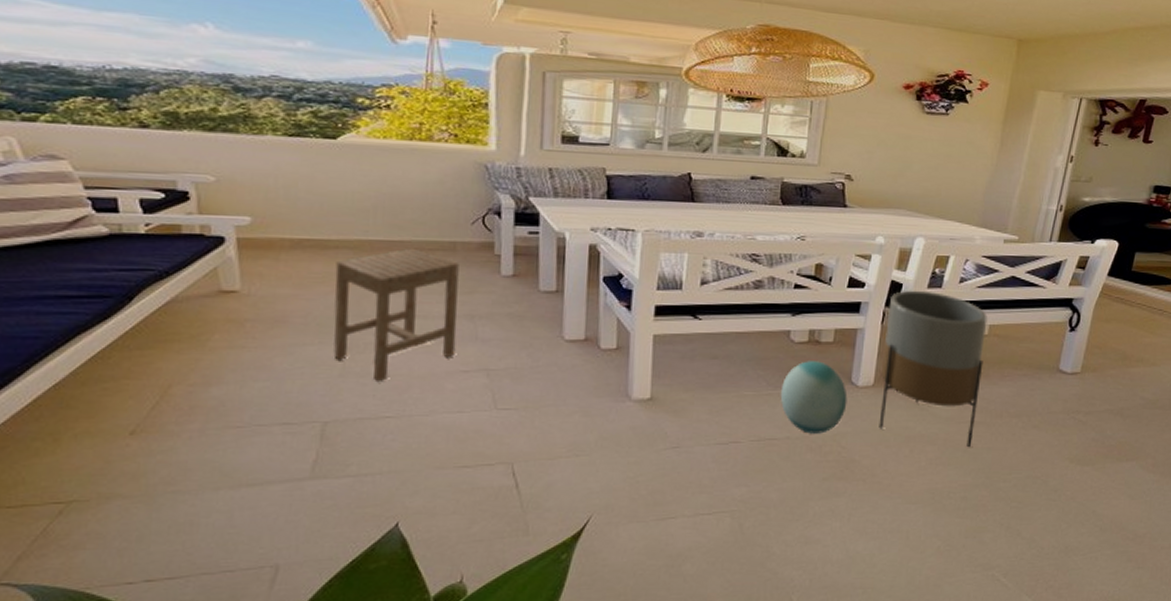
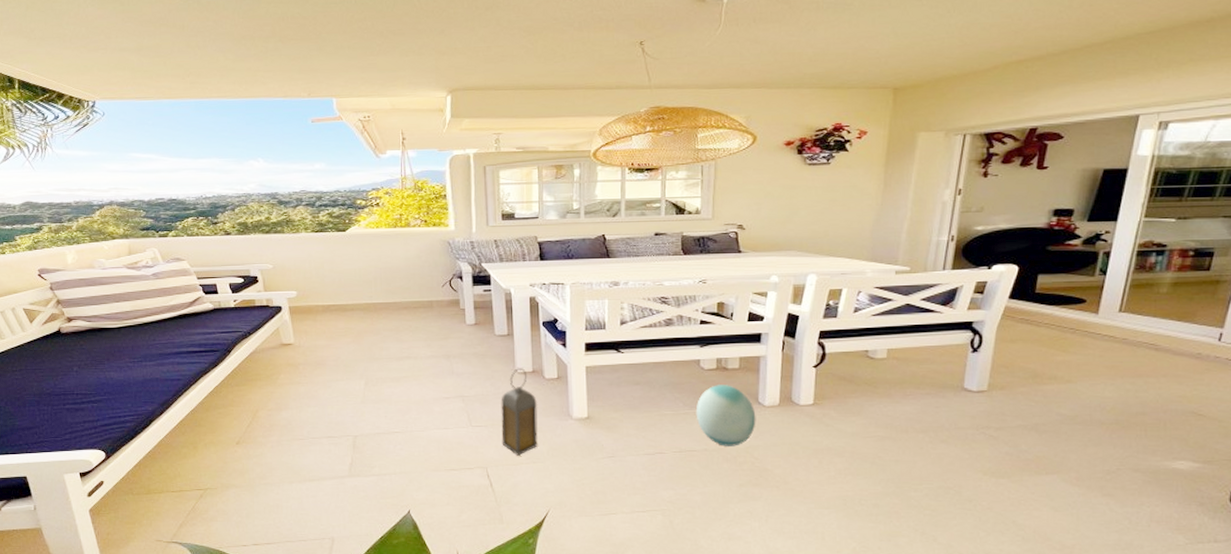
stool: present [333,248,459,381] -> none [353,307,439,406]
lantern: none [536,334,589,447] -> present [501,368,538,456]
planter: present [879,290,987,448] -> none [785,320,885,460]

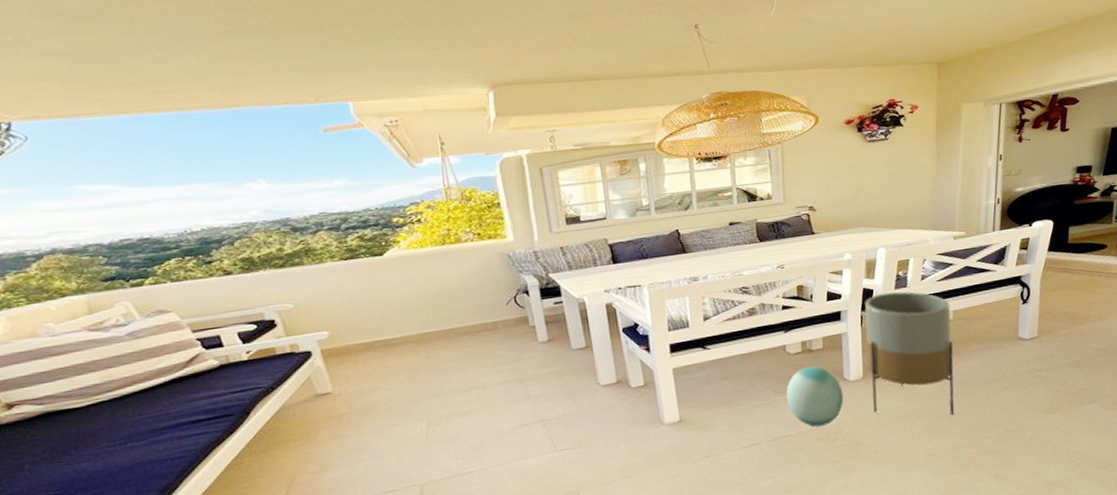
lantern: present [501,368,538,456] -> none [585,380,631,473]
planter: none [785,320,885,460] -> present [864,291,954,416]

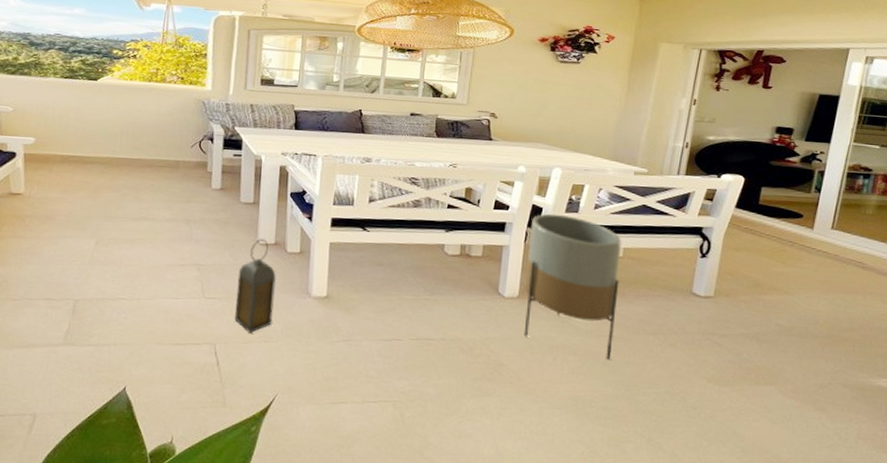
lantern: none [585,380,631,473] -> present [234,239,277,333]
ball: present [786,366,844,427] -> none [436,271,495,338]

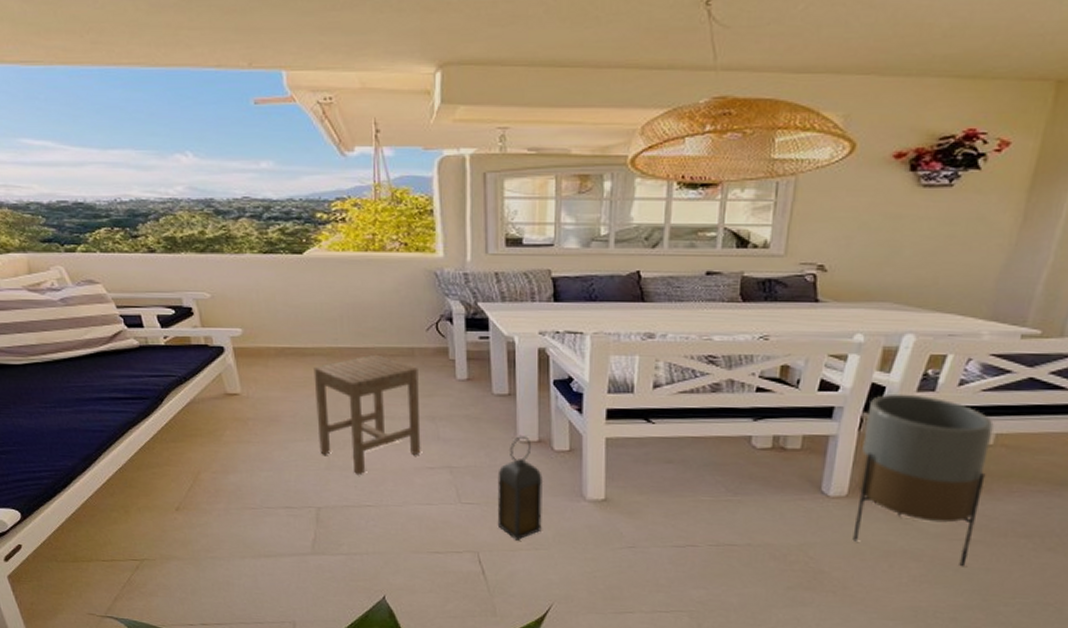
stool: none [85,164,181,269] -> present [313,354,421,474]

